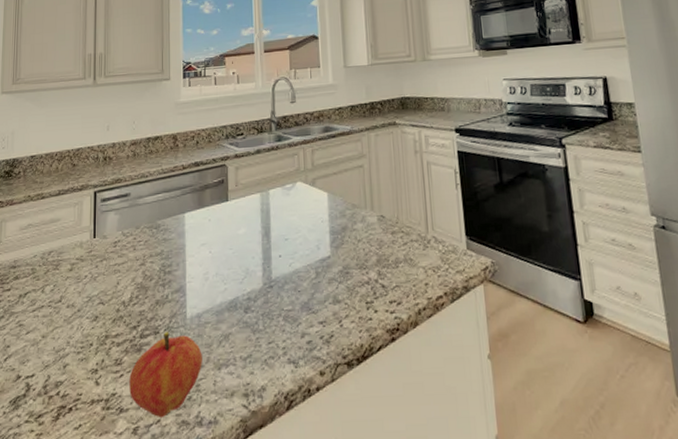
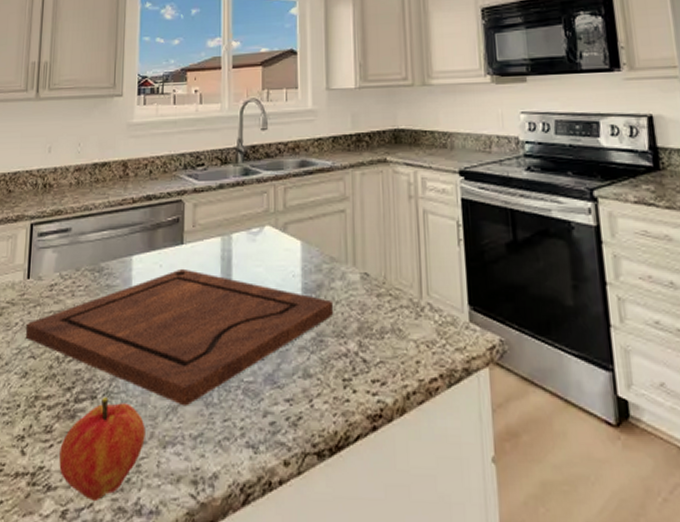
cutting board: none [94,221,357,334] -> present [25,268,334,406]

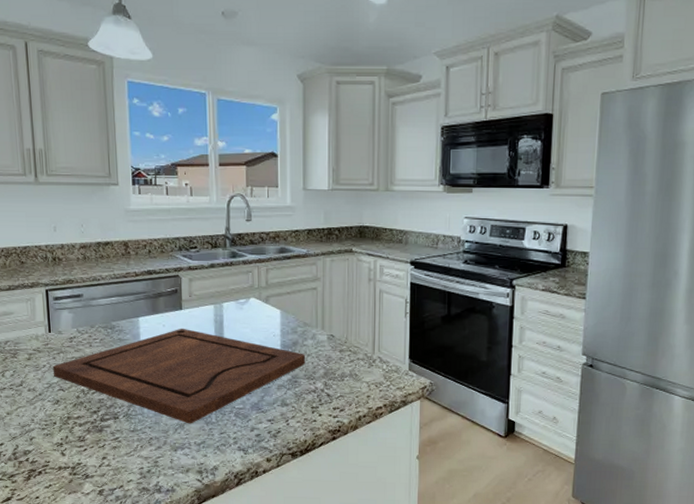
fruit: present [59,397,145,502] -> none [93,418,160,485]

